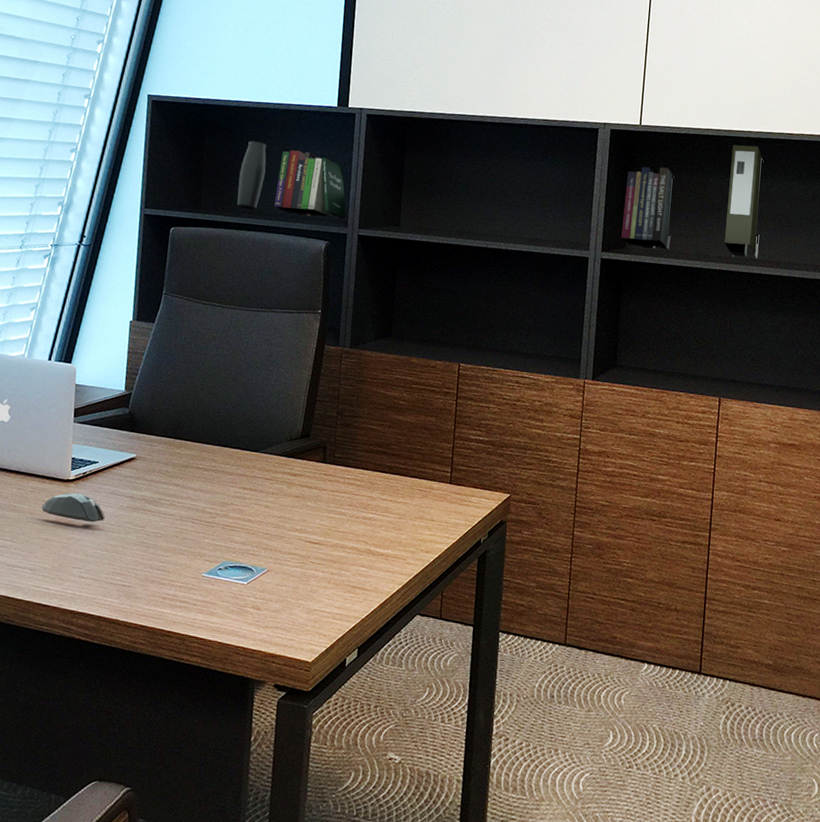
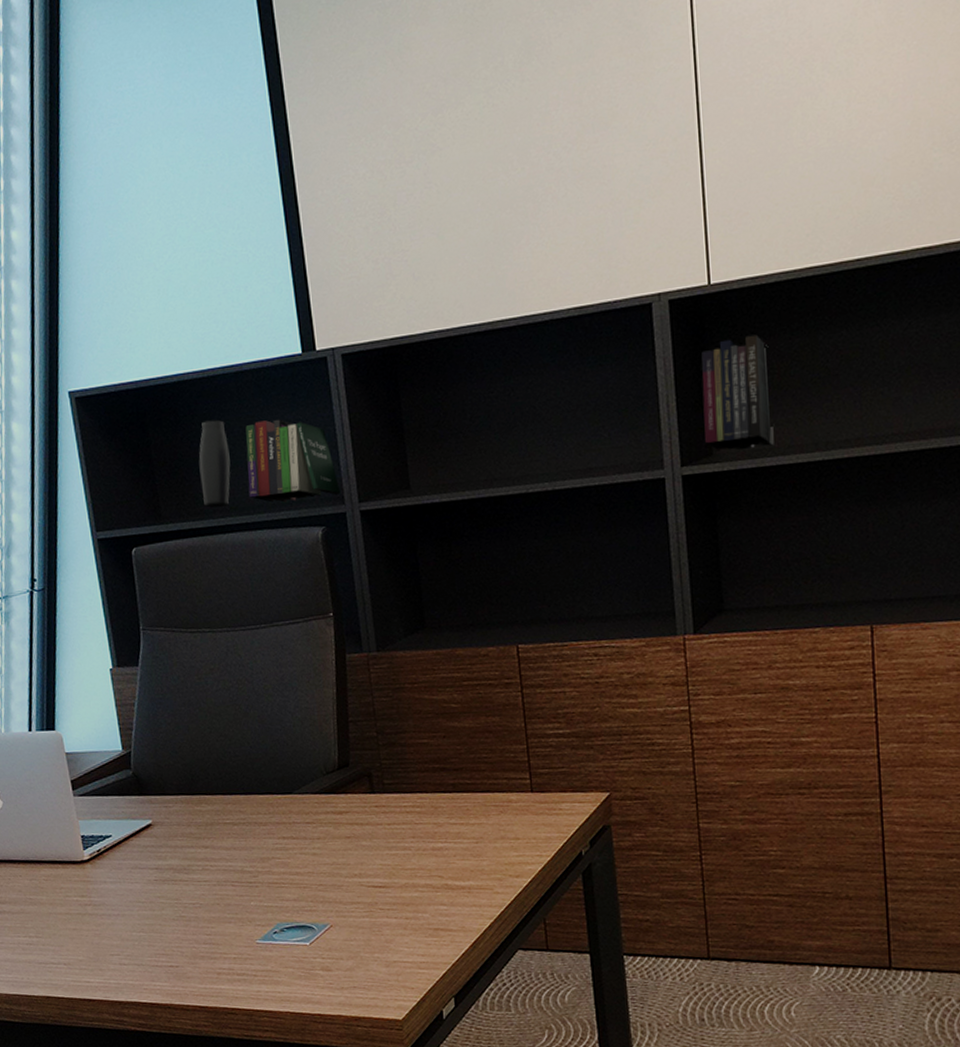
mouse: present [41,492,106,522] -> none [61,873,134,904]
binder: present [724,145,764,260] -> none [845,276,902,437]

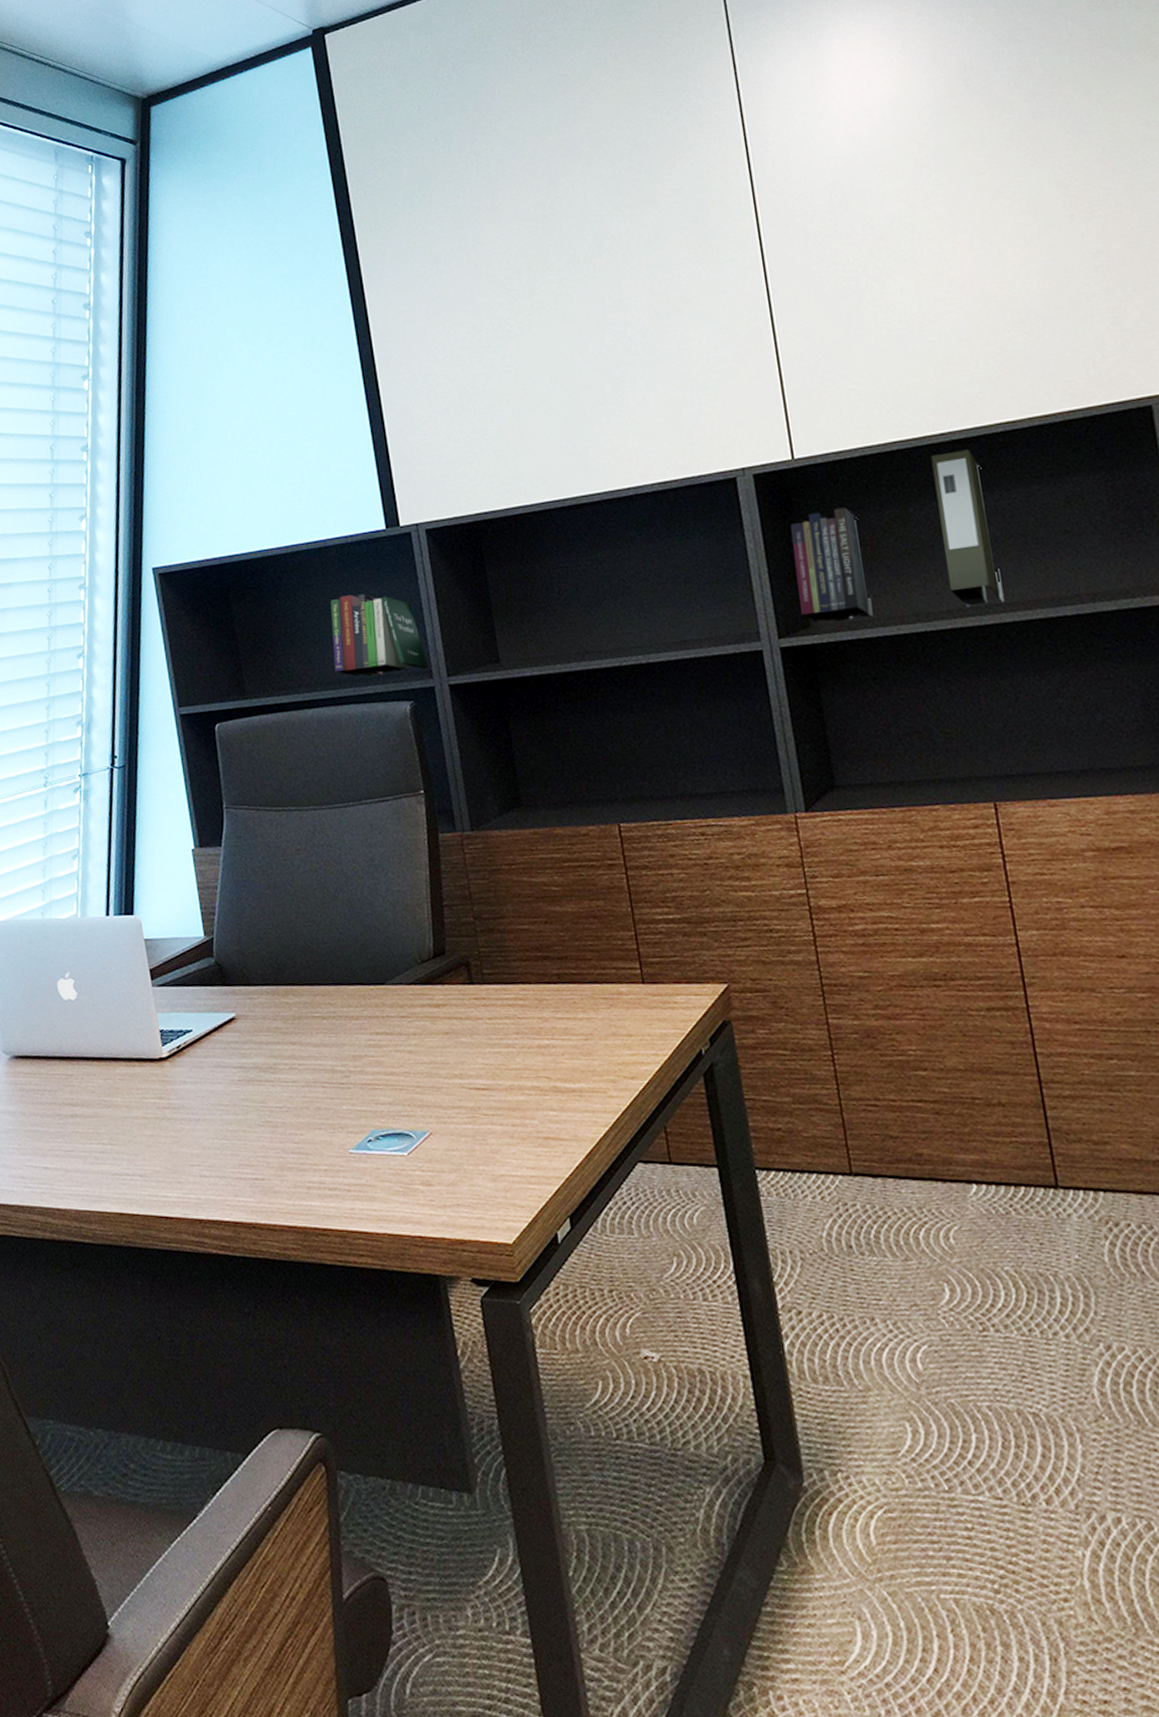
vase: present [199,420,231,509] -> none [283,595,316,683]
binder: none [845,276,902,437] -> present [930,449,1005,608]

